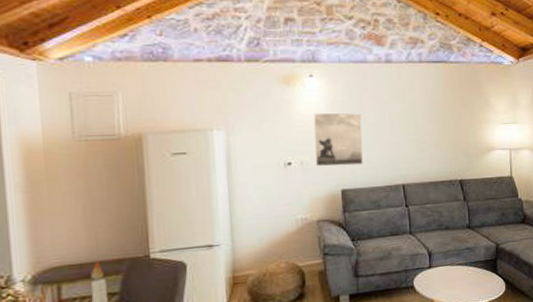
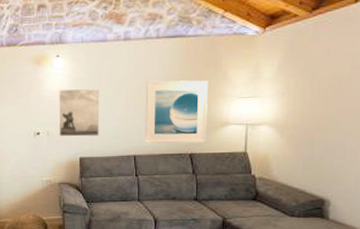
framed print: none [411,105,474,171] -> present [145,80,208,144]

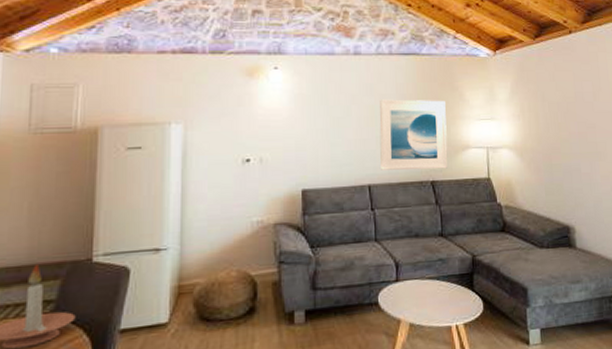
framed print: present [59,89,100,137] -> none [275,106,327,164]

